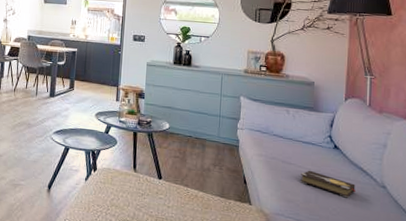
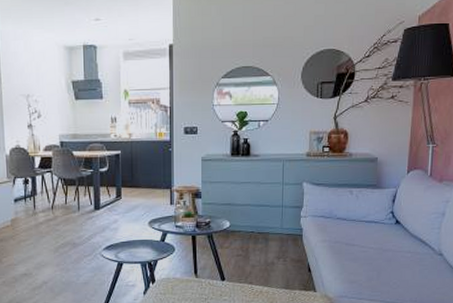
hardback book: present [300,170,356,198] -> none [363,249,415,271]

